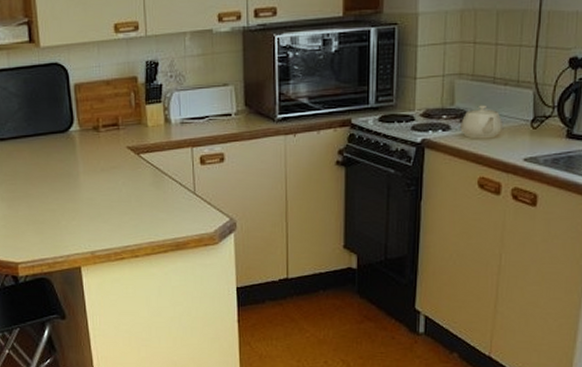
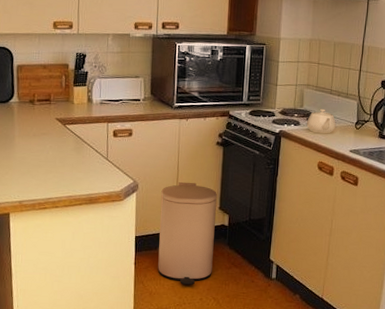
pedal bin: none [266,215,340,345] -> present [158,182,217,285]

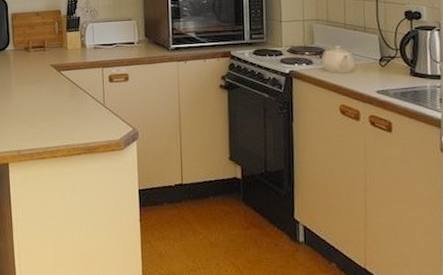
pedal bin: present [158,182,217,285] -> none [163,129,228,247]

